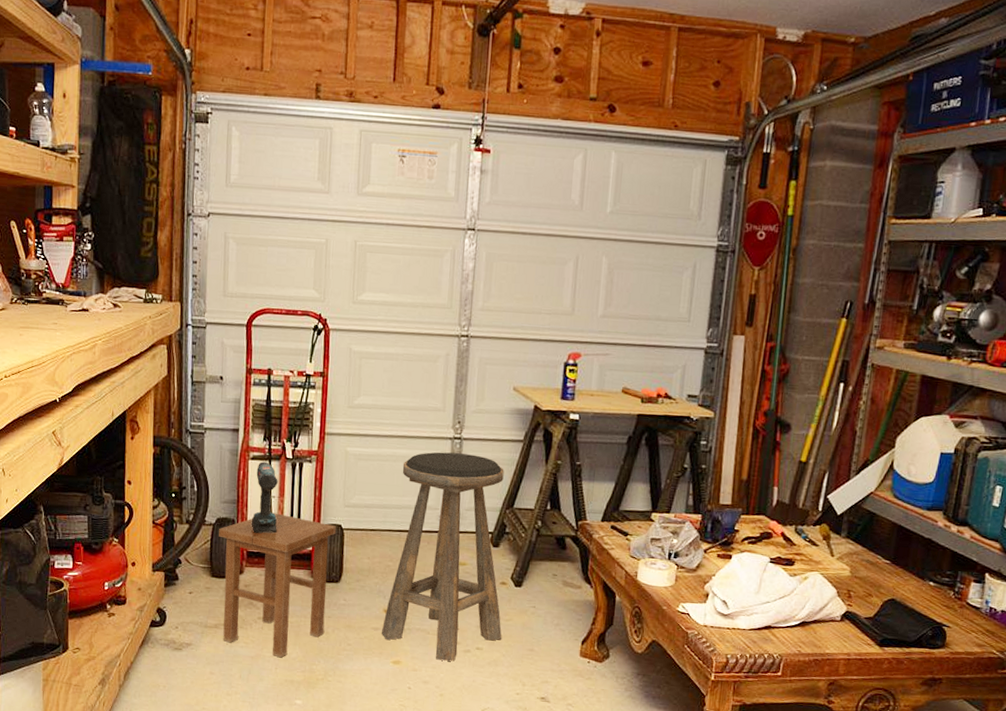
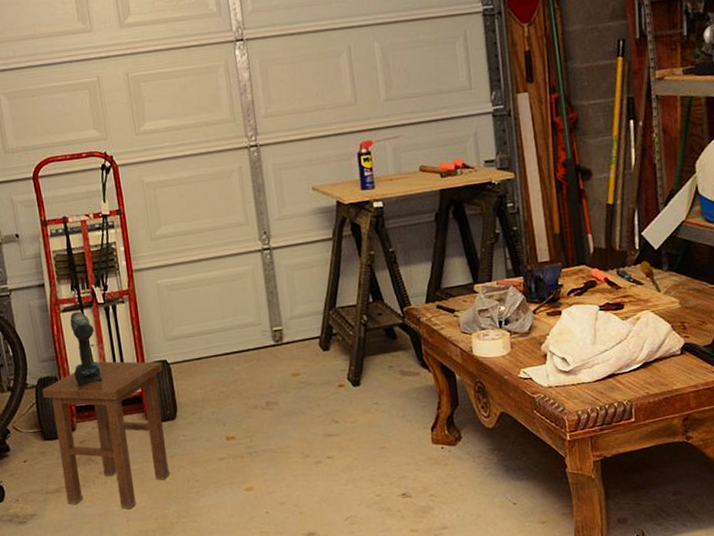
stool: present [382,452,504,661] -> none [216,262,351,478]

